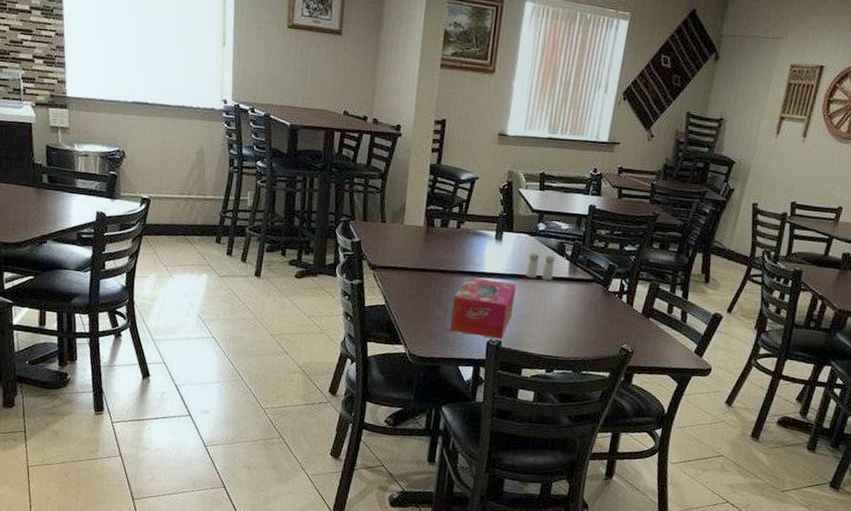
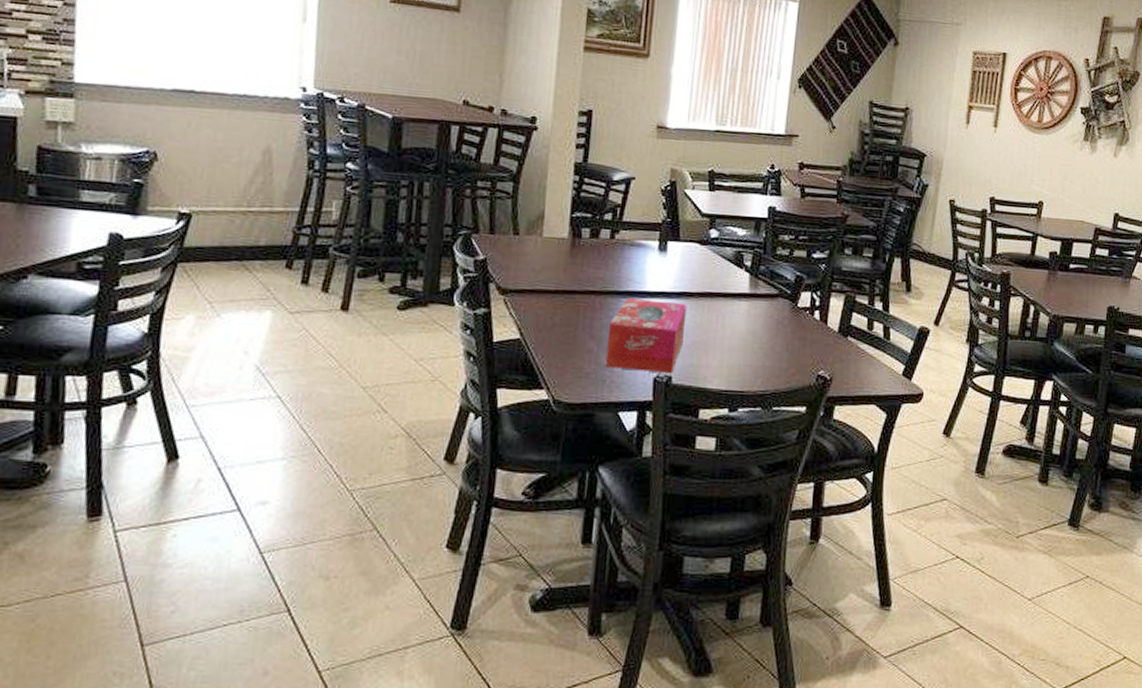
salt and pepper shaker: present [526,252,556,280] -> none [699,265,733,298]

